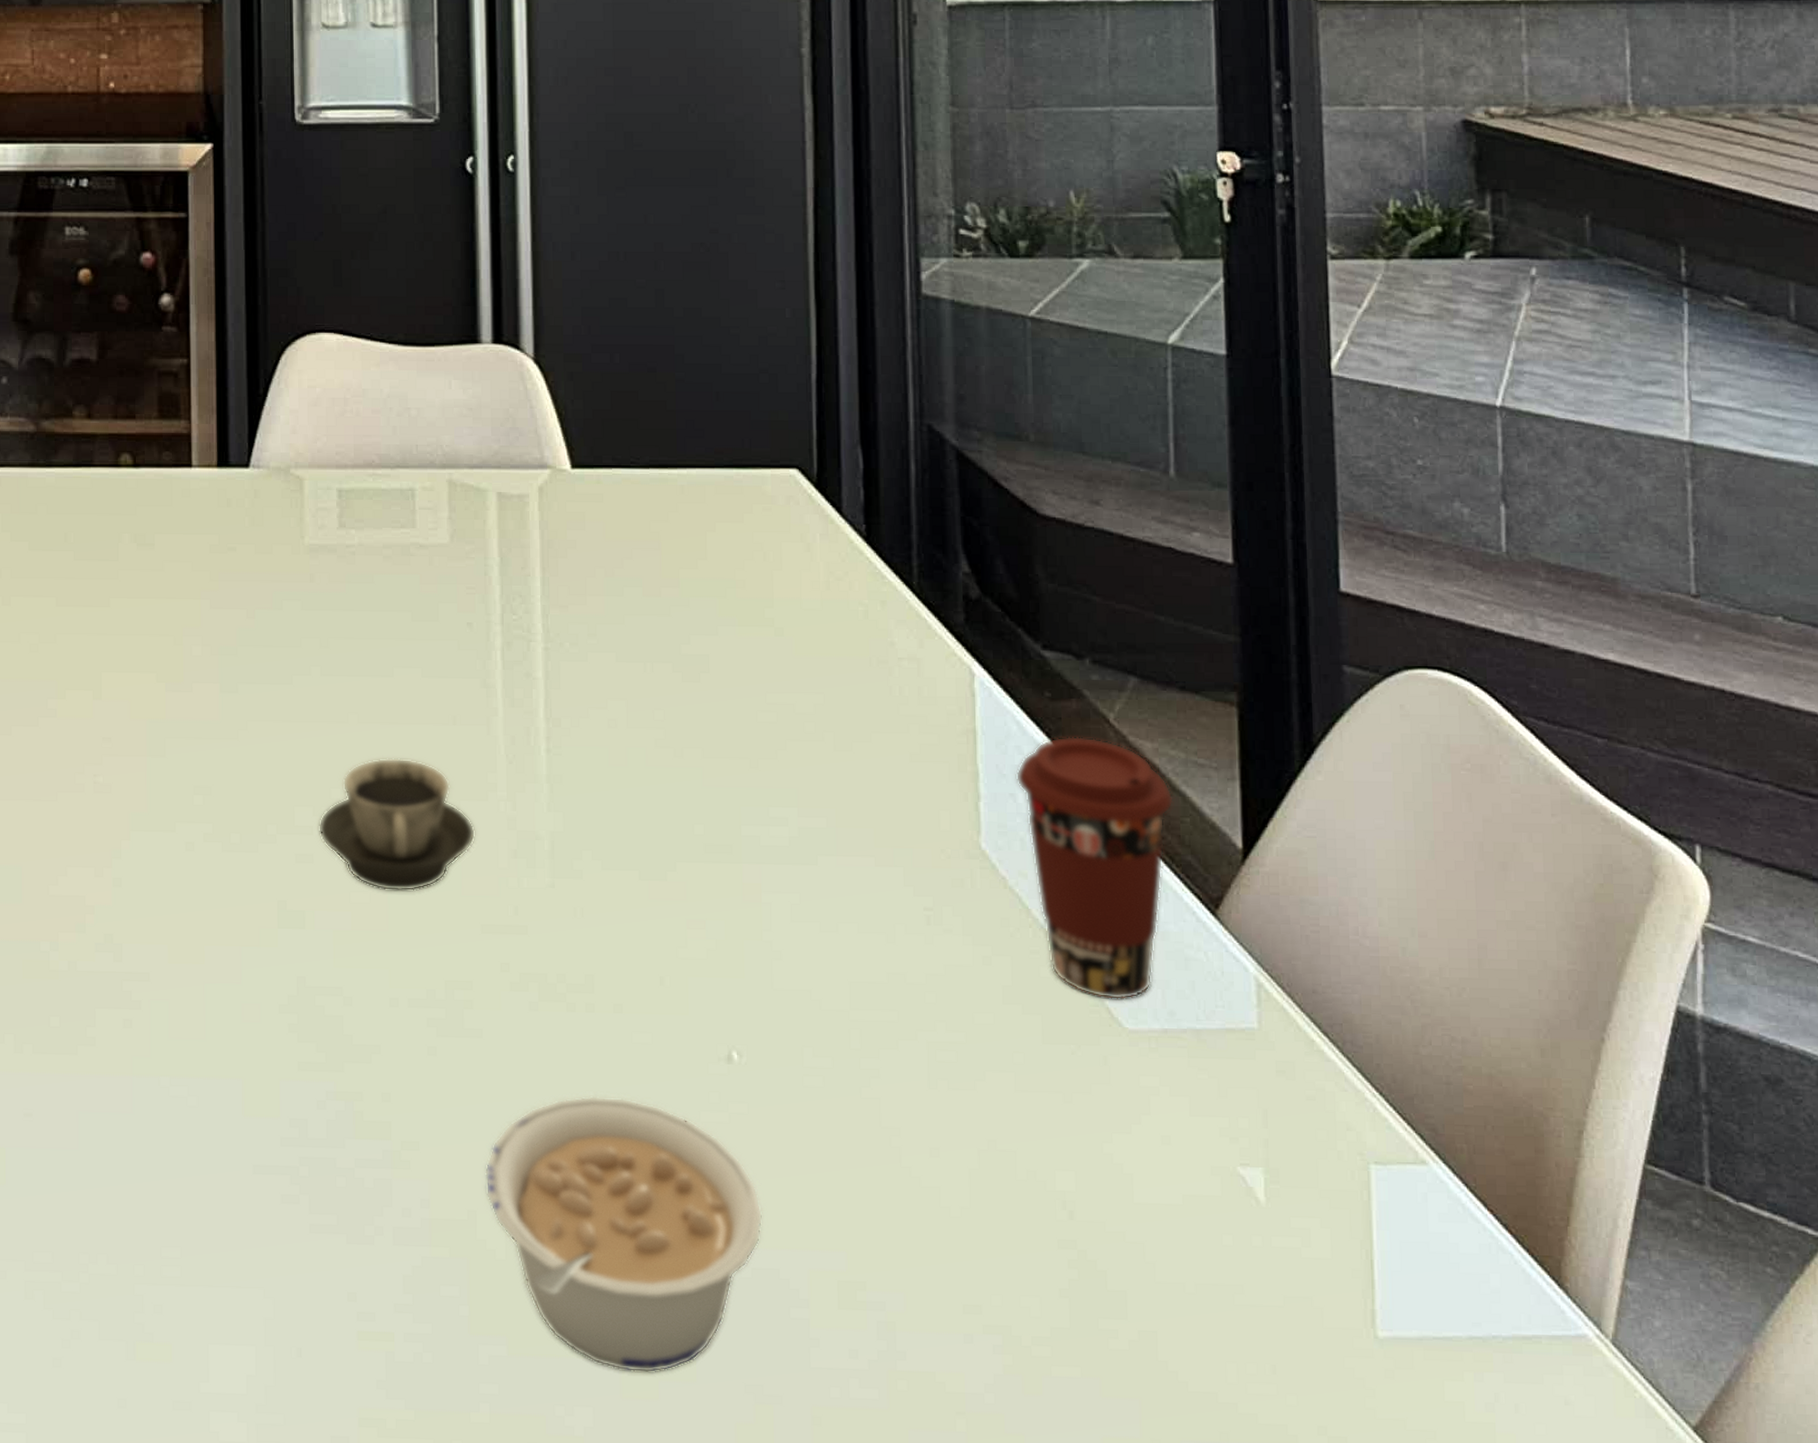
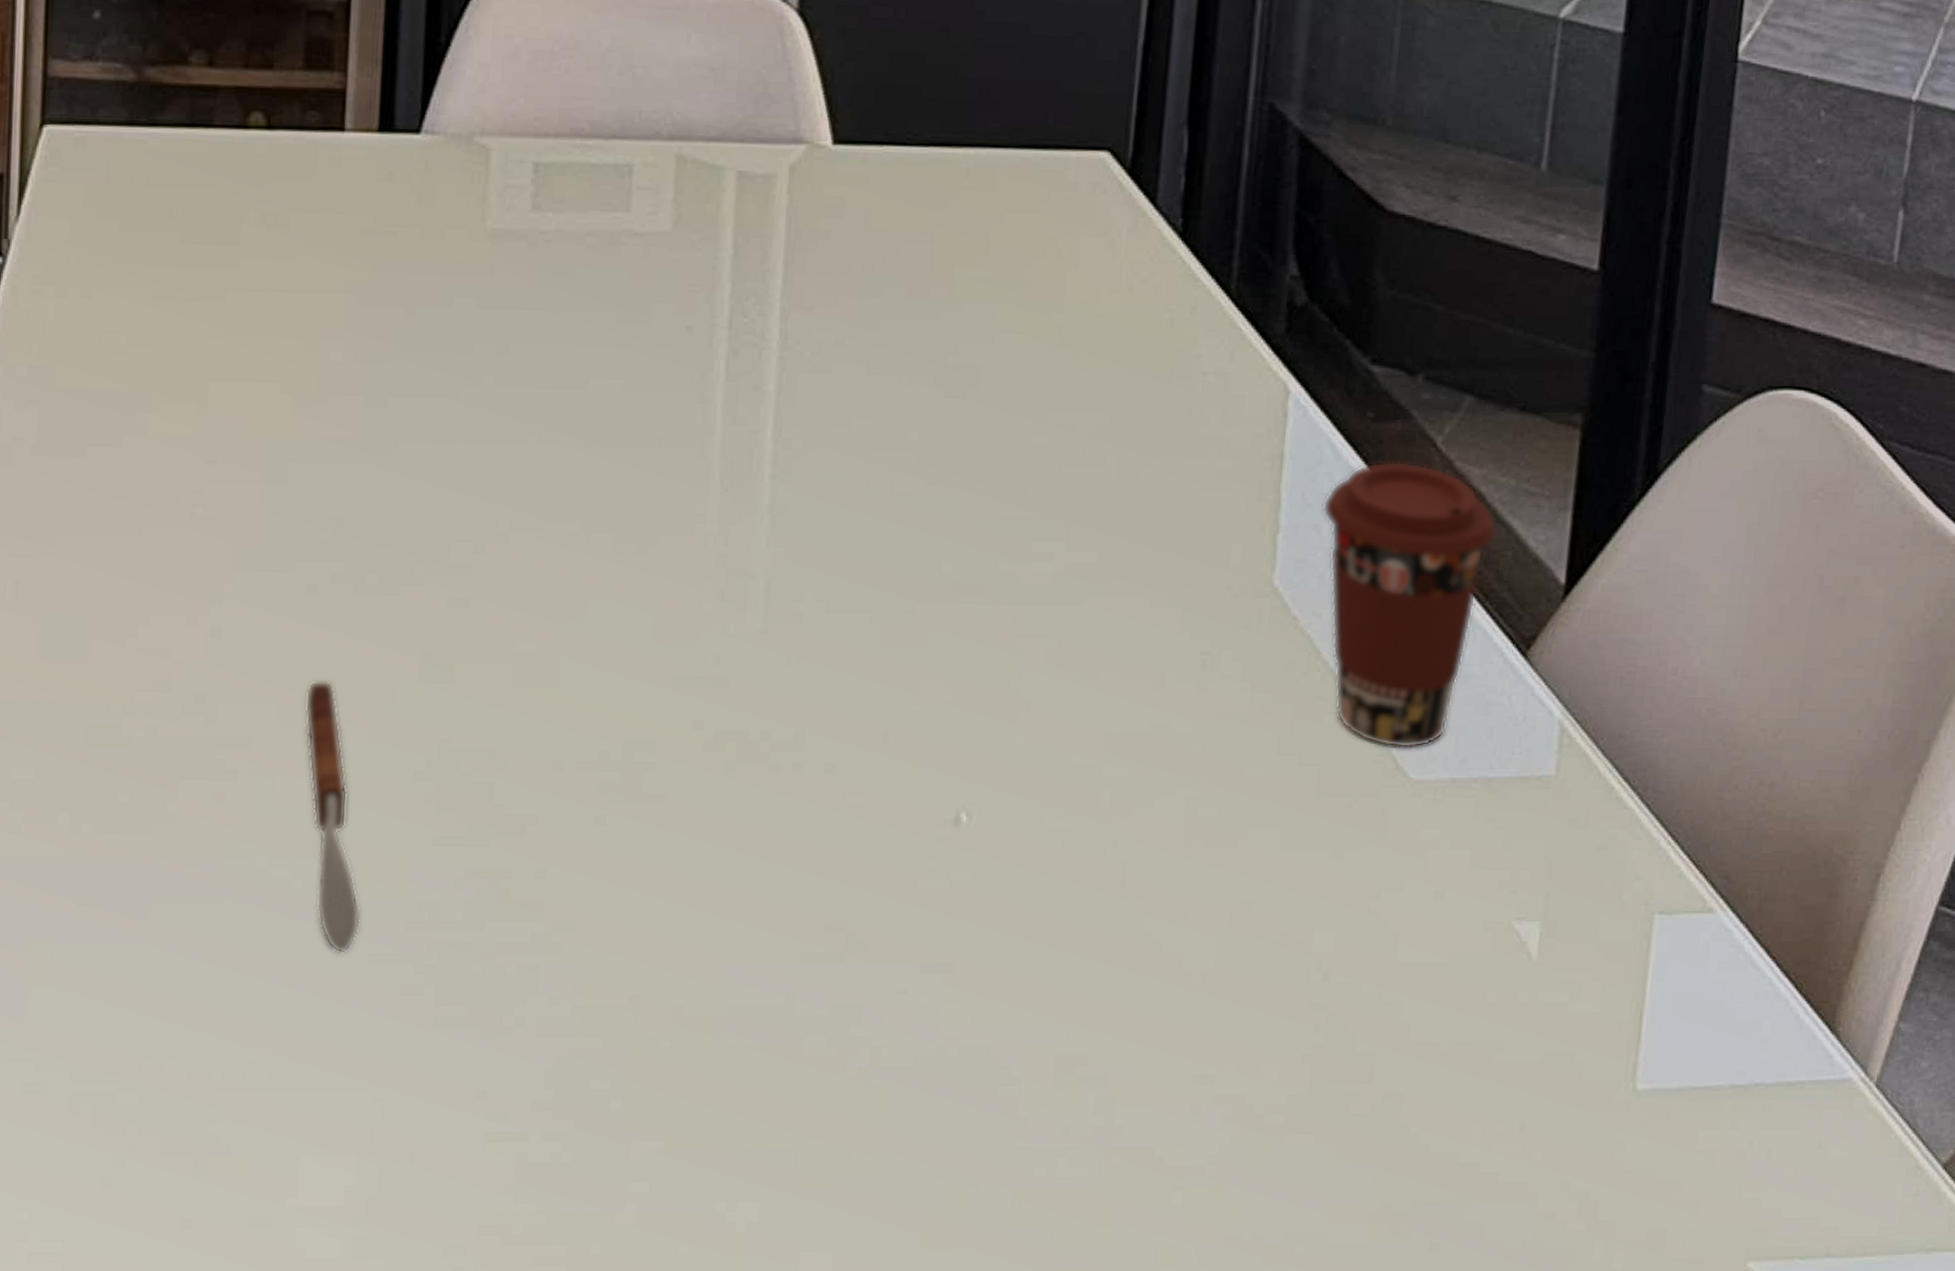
soupspoon: none [189,924,245,1164] -> present [304,680,361,953]
cup: present [318,758,476,892] -> none [478,485,676,640]
legume: present [485,1095,763,1373] -> none [652,865,978,1162]

